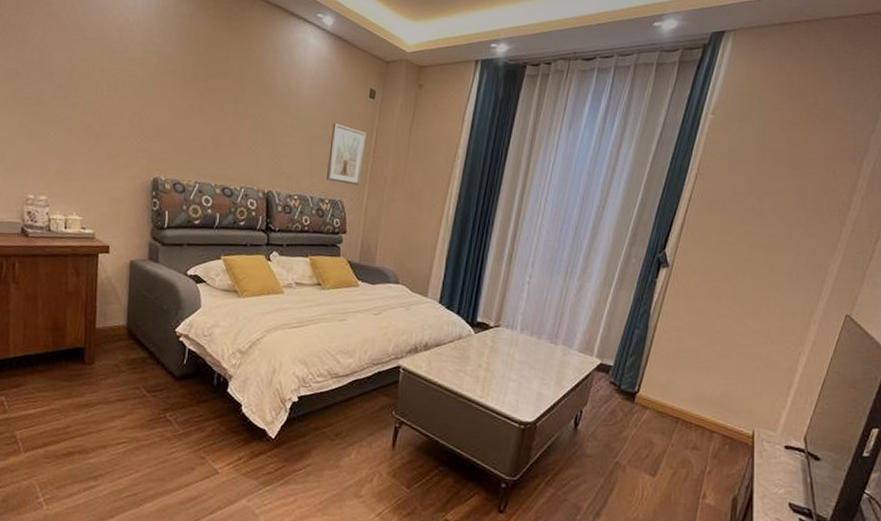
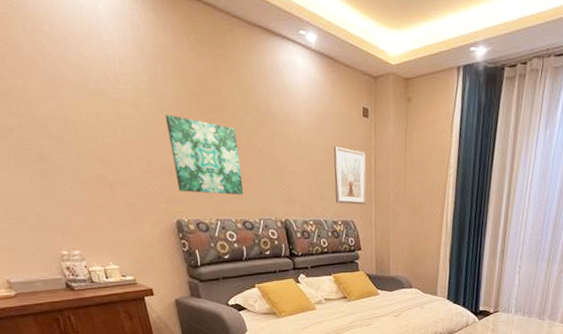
wall art: none [163,76,235,161] -> present [165,114,244,195]

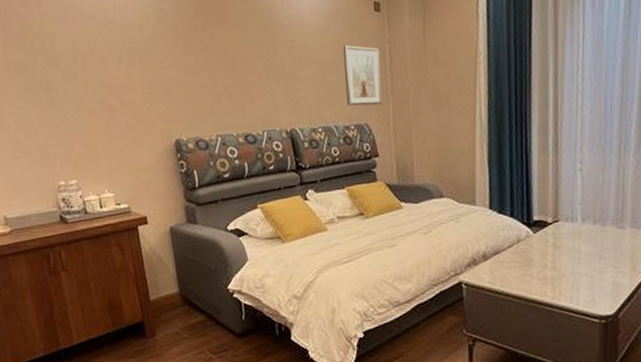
wall art: present [165,114,244,195] -> none [168,33,246,110]

